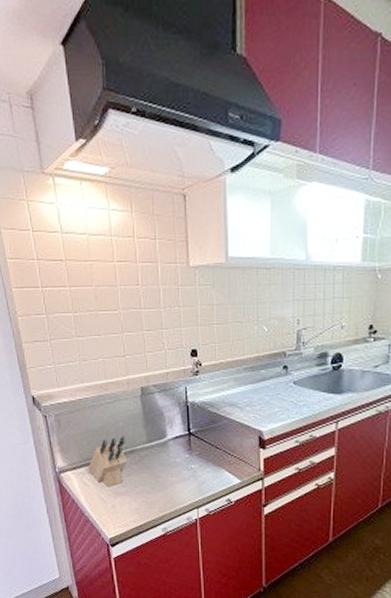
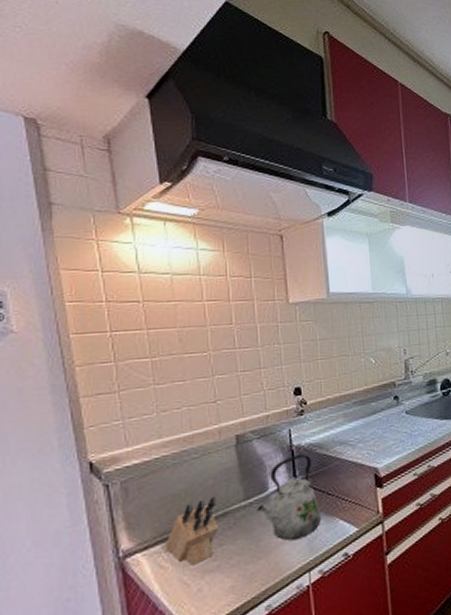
kettle: none [157,410,209,481] -> present [257,454,321,540]

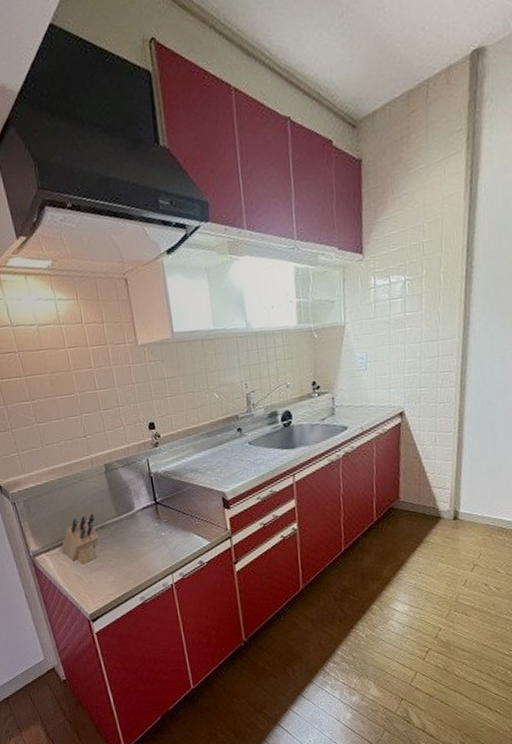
kettle: present [257,454,321,540] -> none [126,479,179,549]

